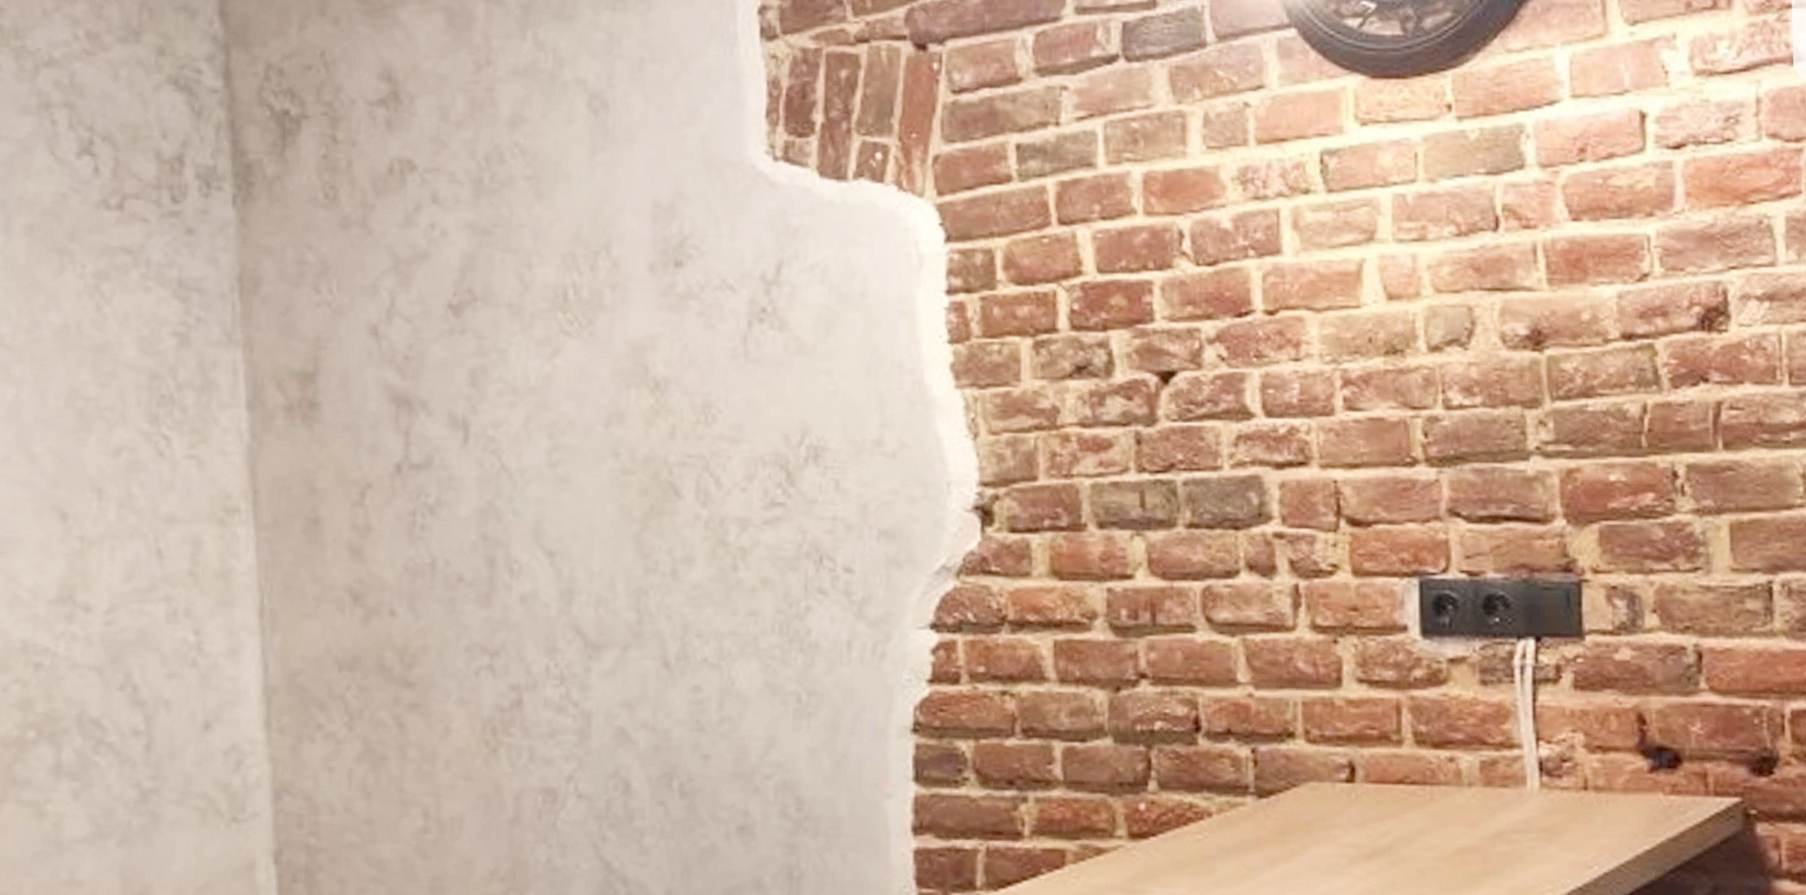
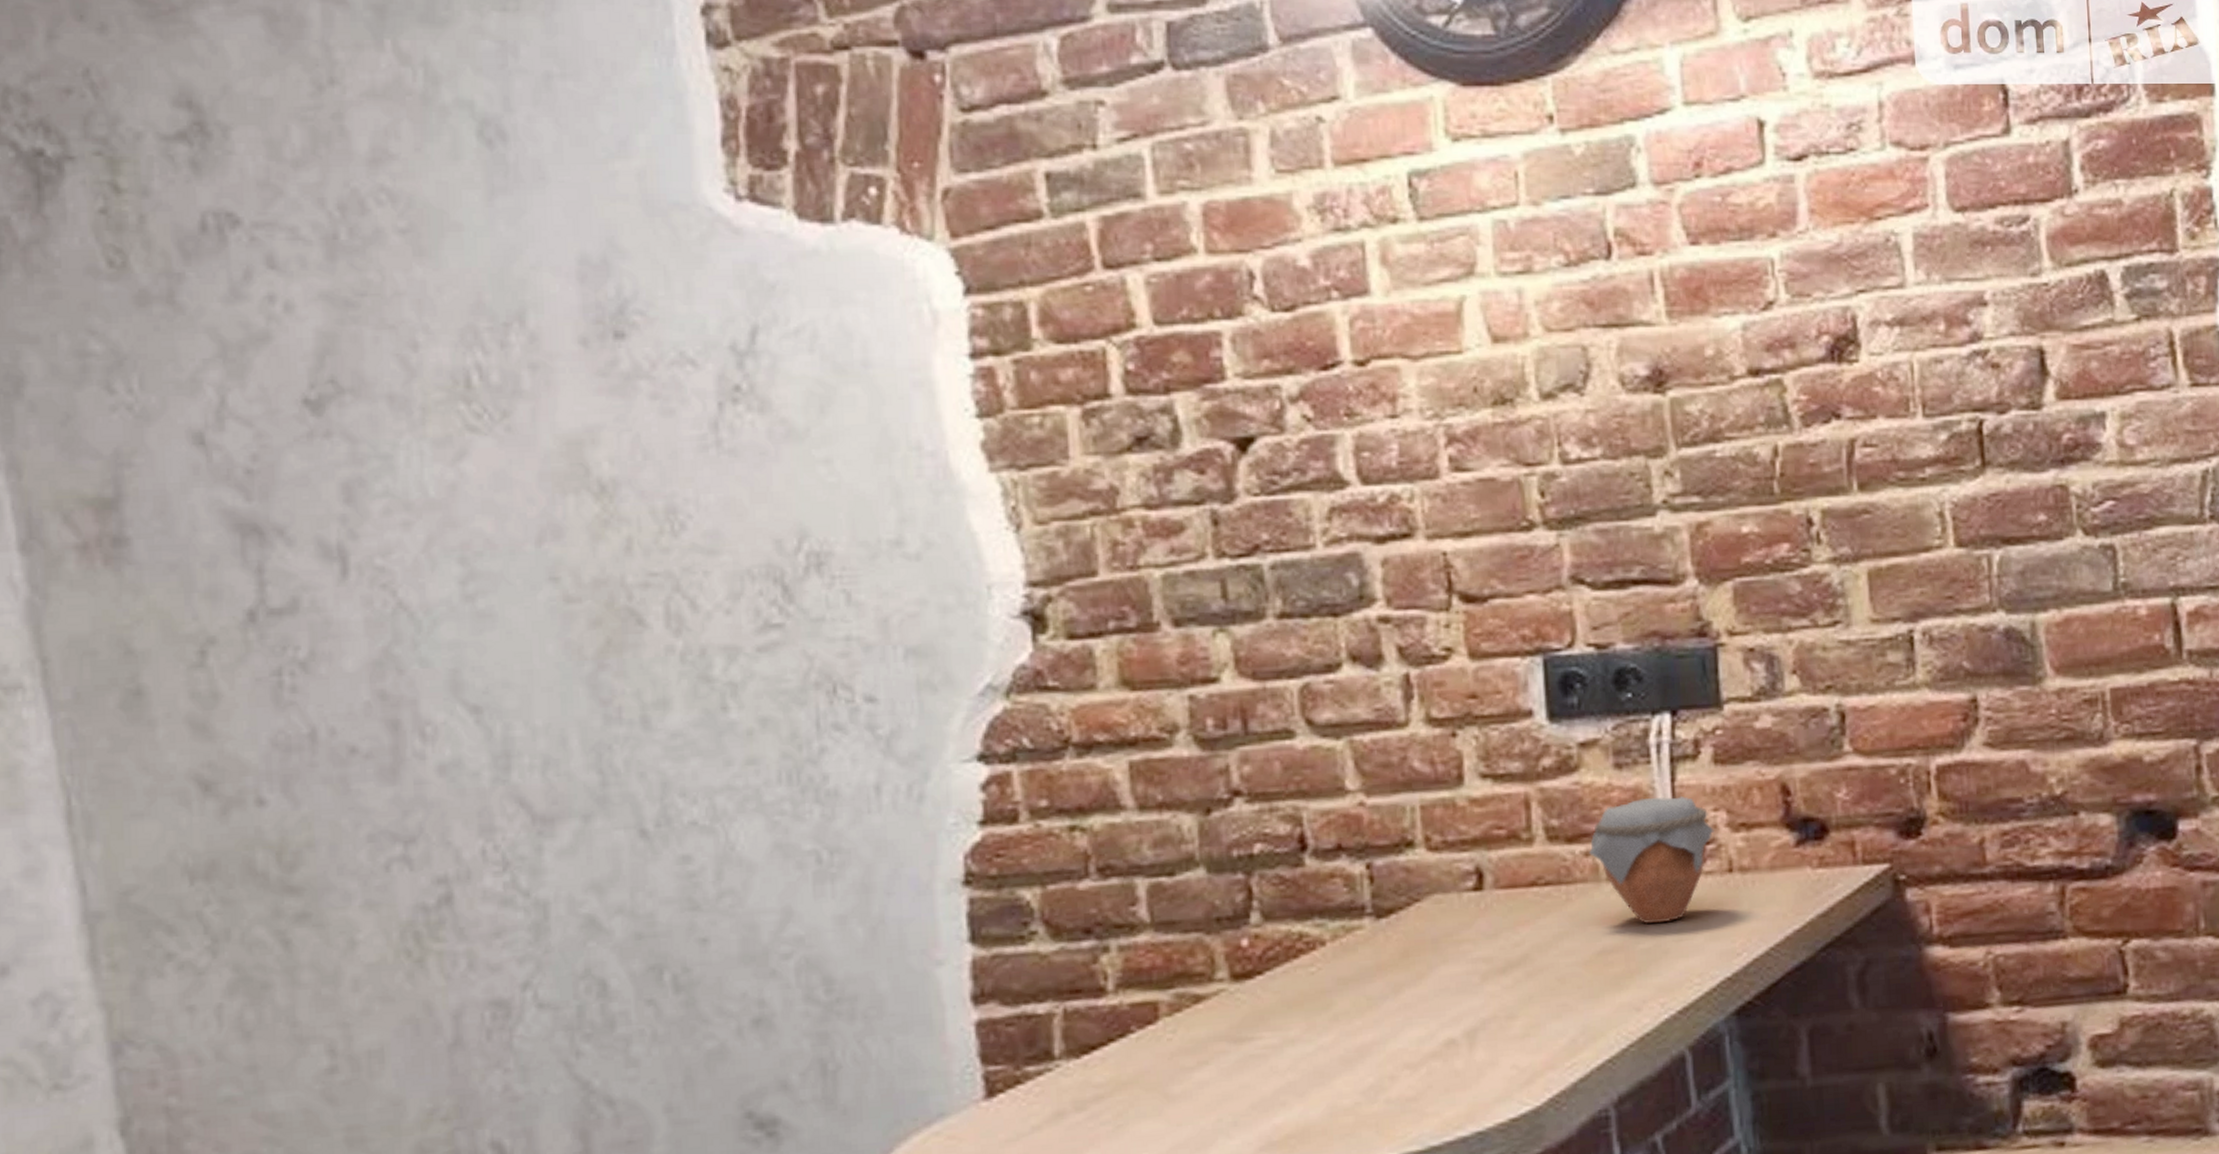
jar: none [1453,714,1572,830] -> present [1589,795,1714,925]

